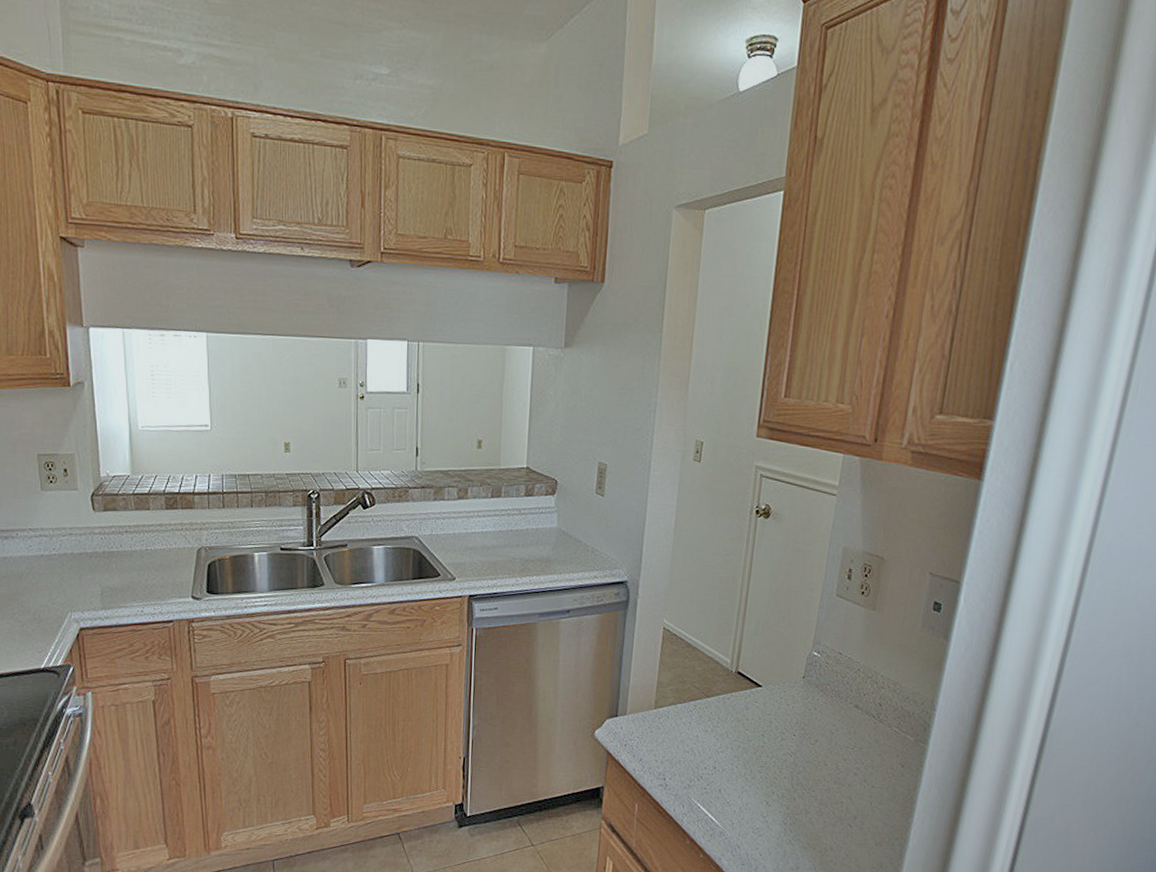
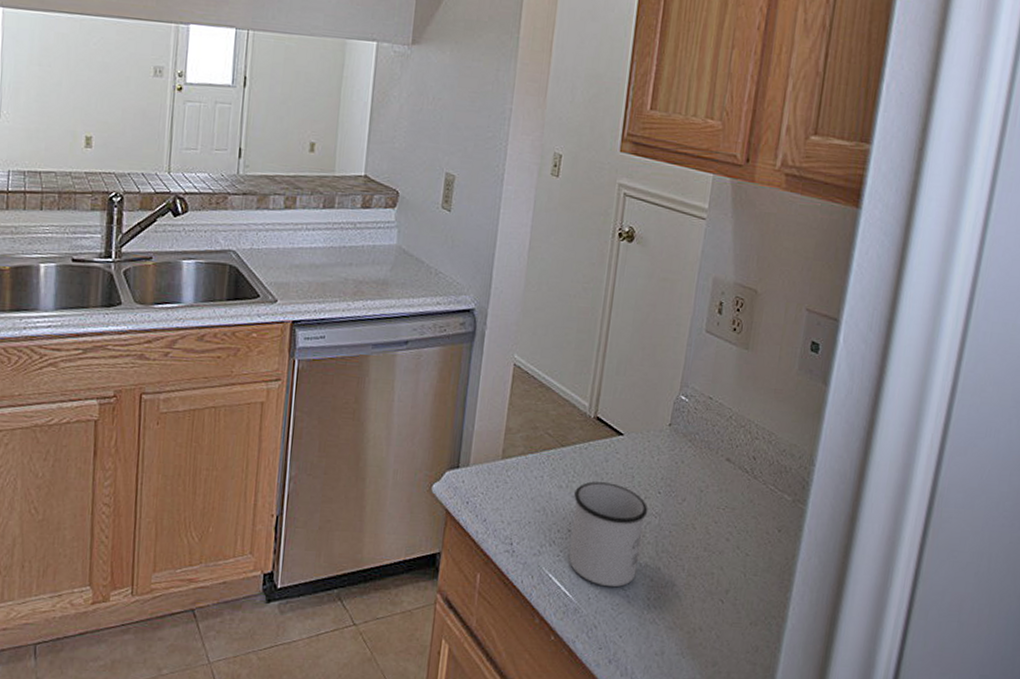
mug: none [714,726,784,815] -> present [568,481,648,587]

